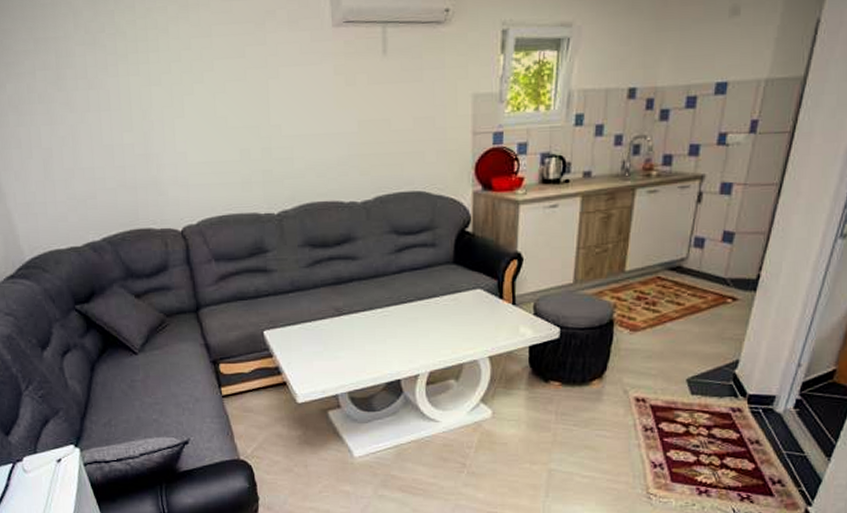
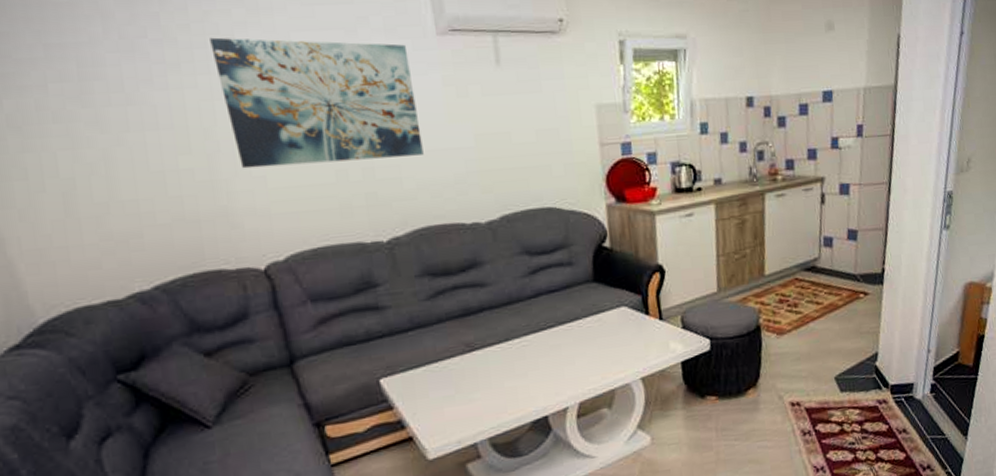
wall art: none [150,31,313,145] -> present [210,37,424,169]

